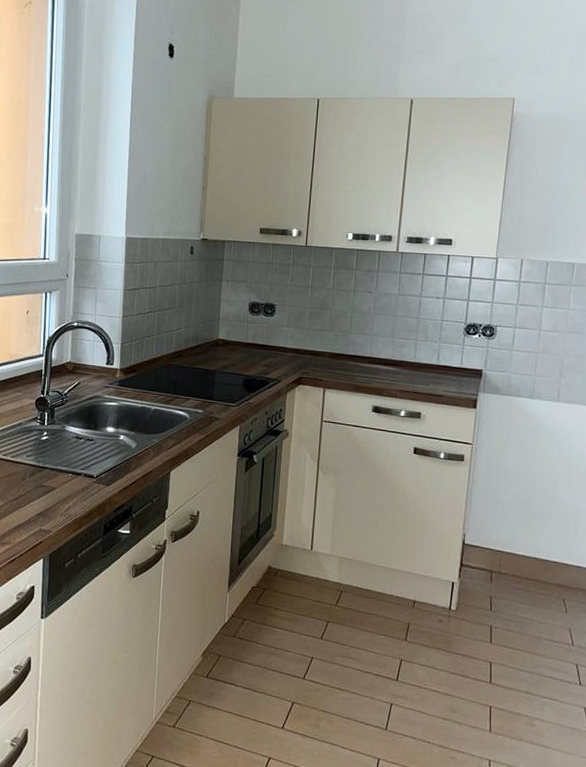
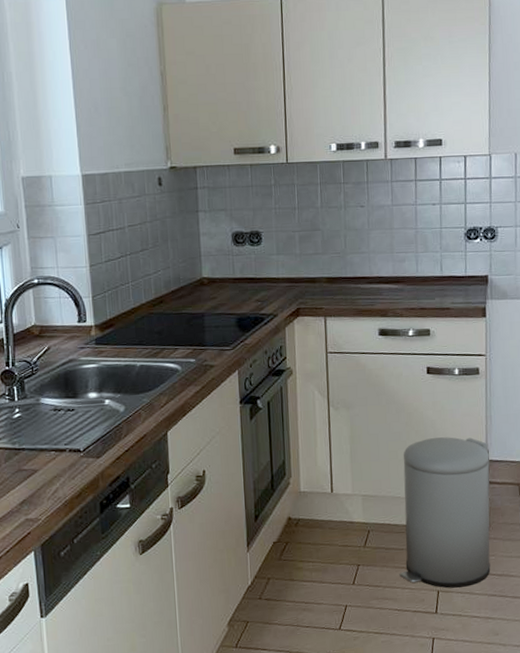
pedal bin: none [365,514,466,661] -> present [399,437,491,588]

